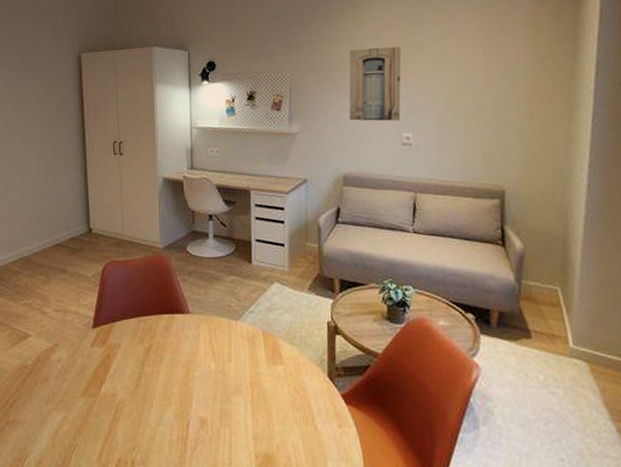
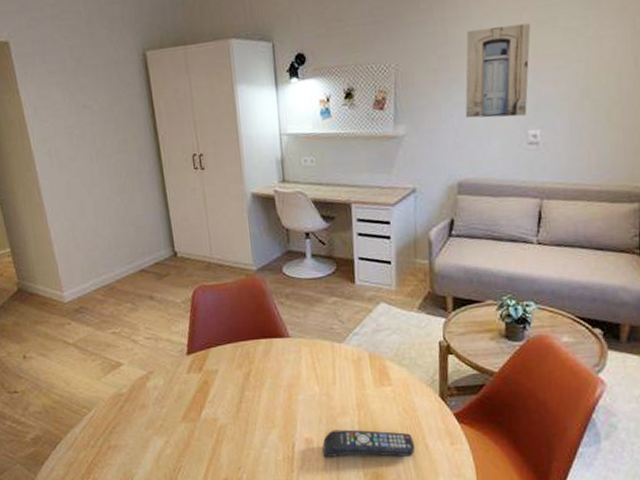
remote control: none [216,409,304,439] -> present [322,429,415,457]

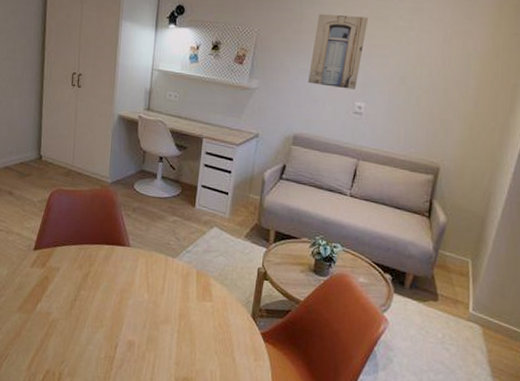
remote control: present [322,429,415,457] -> none [142,335,223,367]

